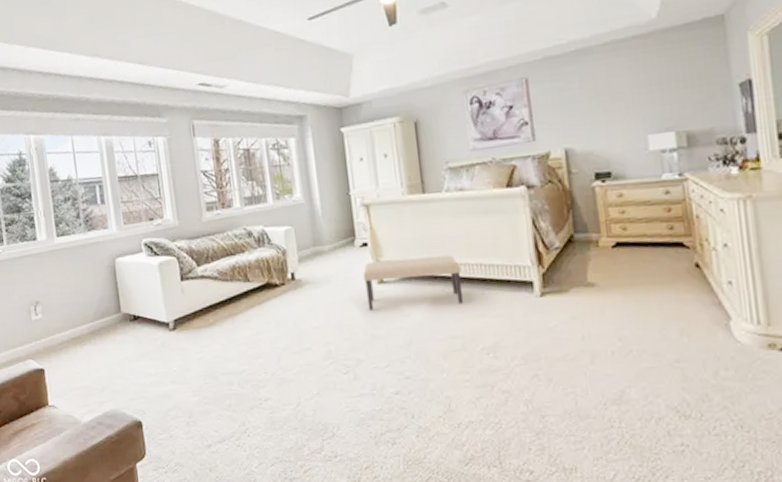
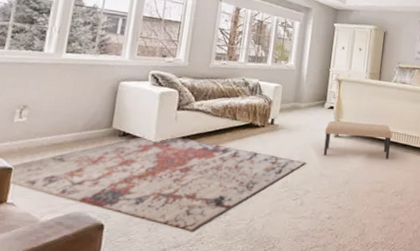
area rug: none [42,312,349,423] -> present [10,135,306,232]

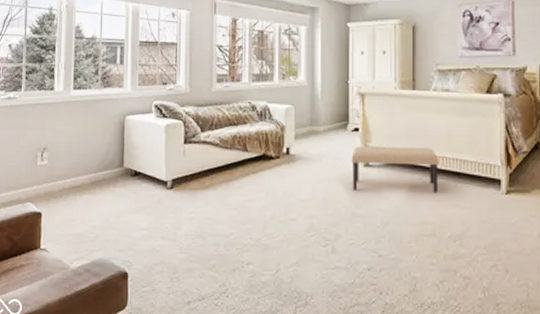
area rug: present [10,135,306,232] -> none [40,173,333,283]

